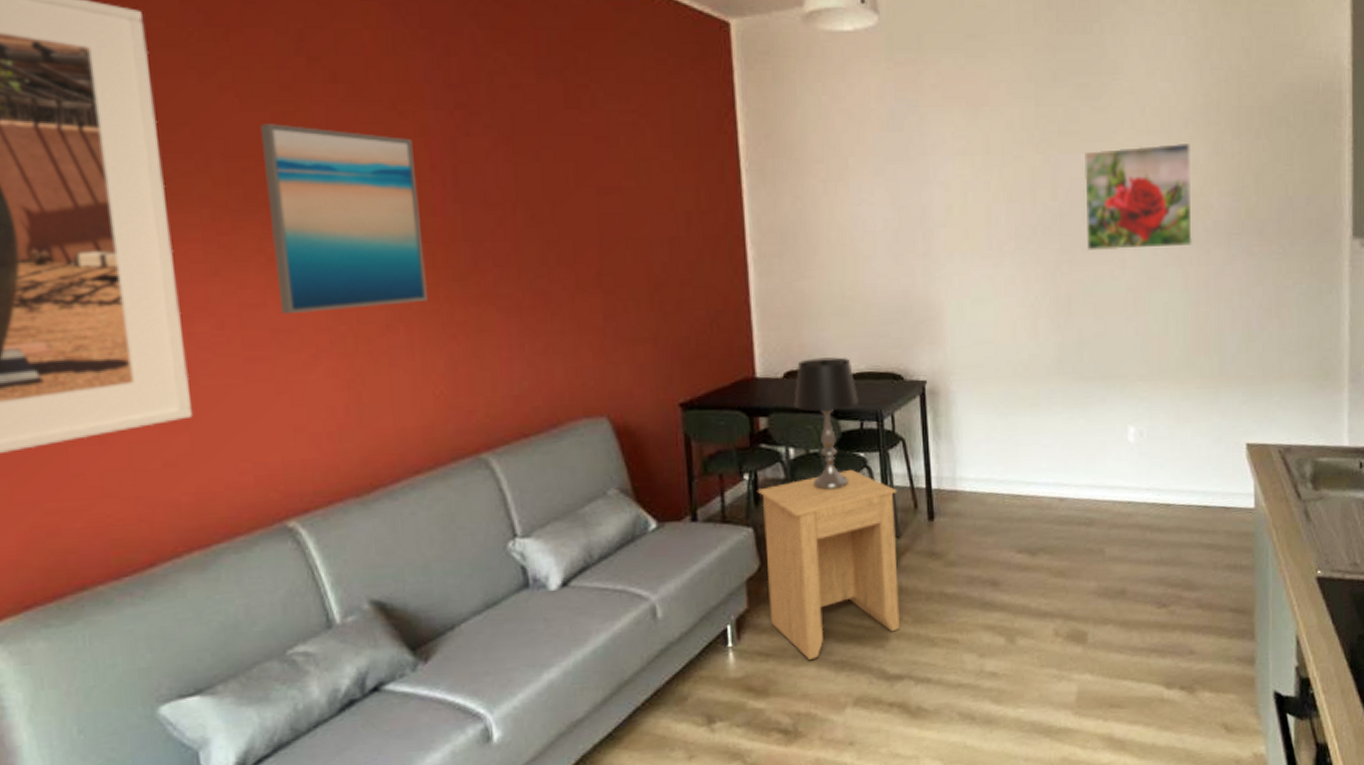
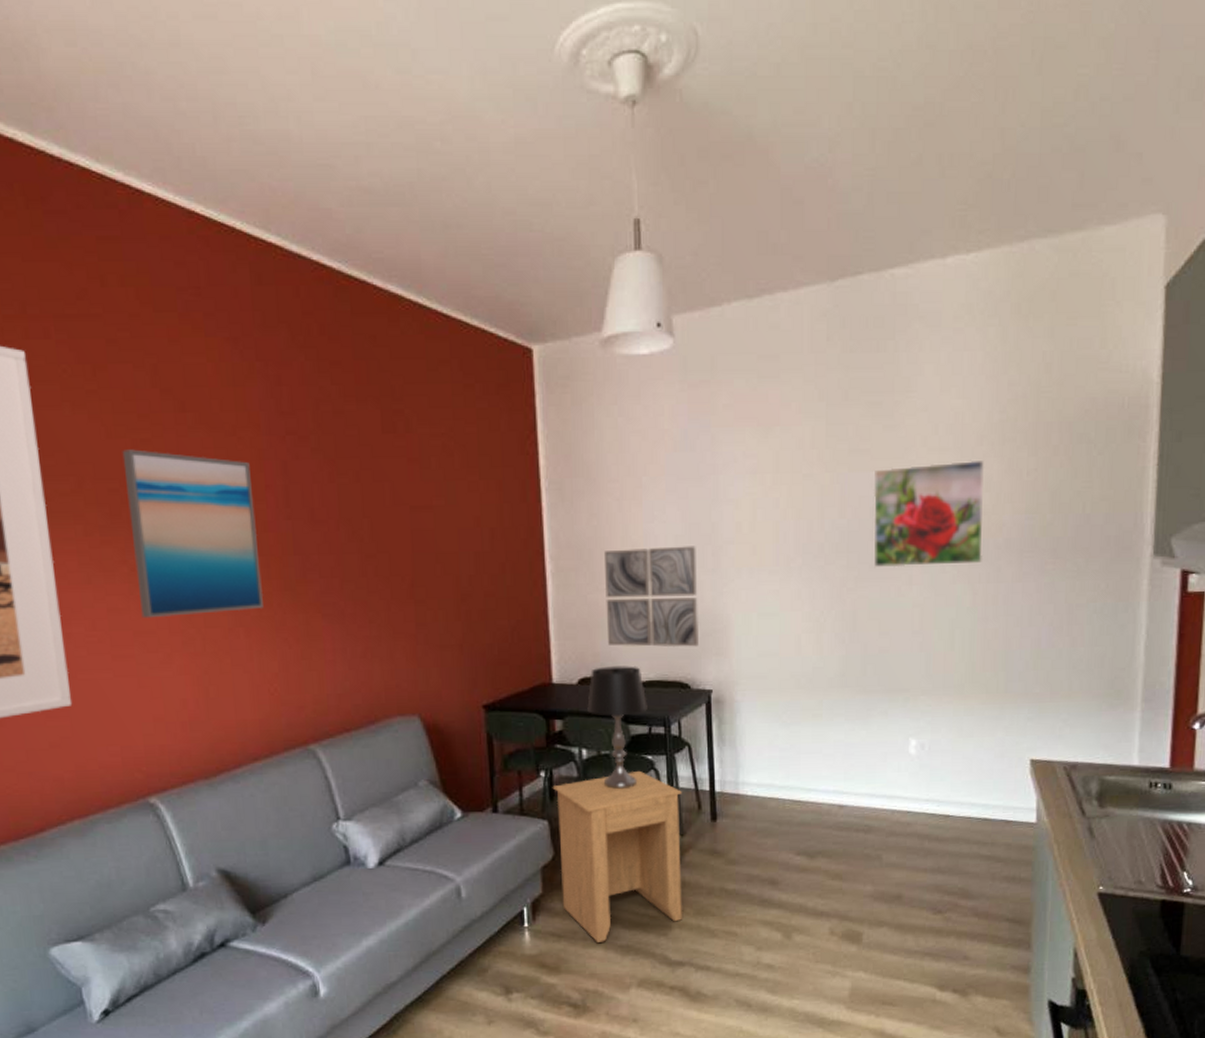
wall art: none [809,229,912,337] -> present [603,546,700,648]

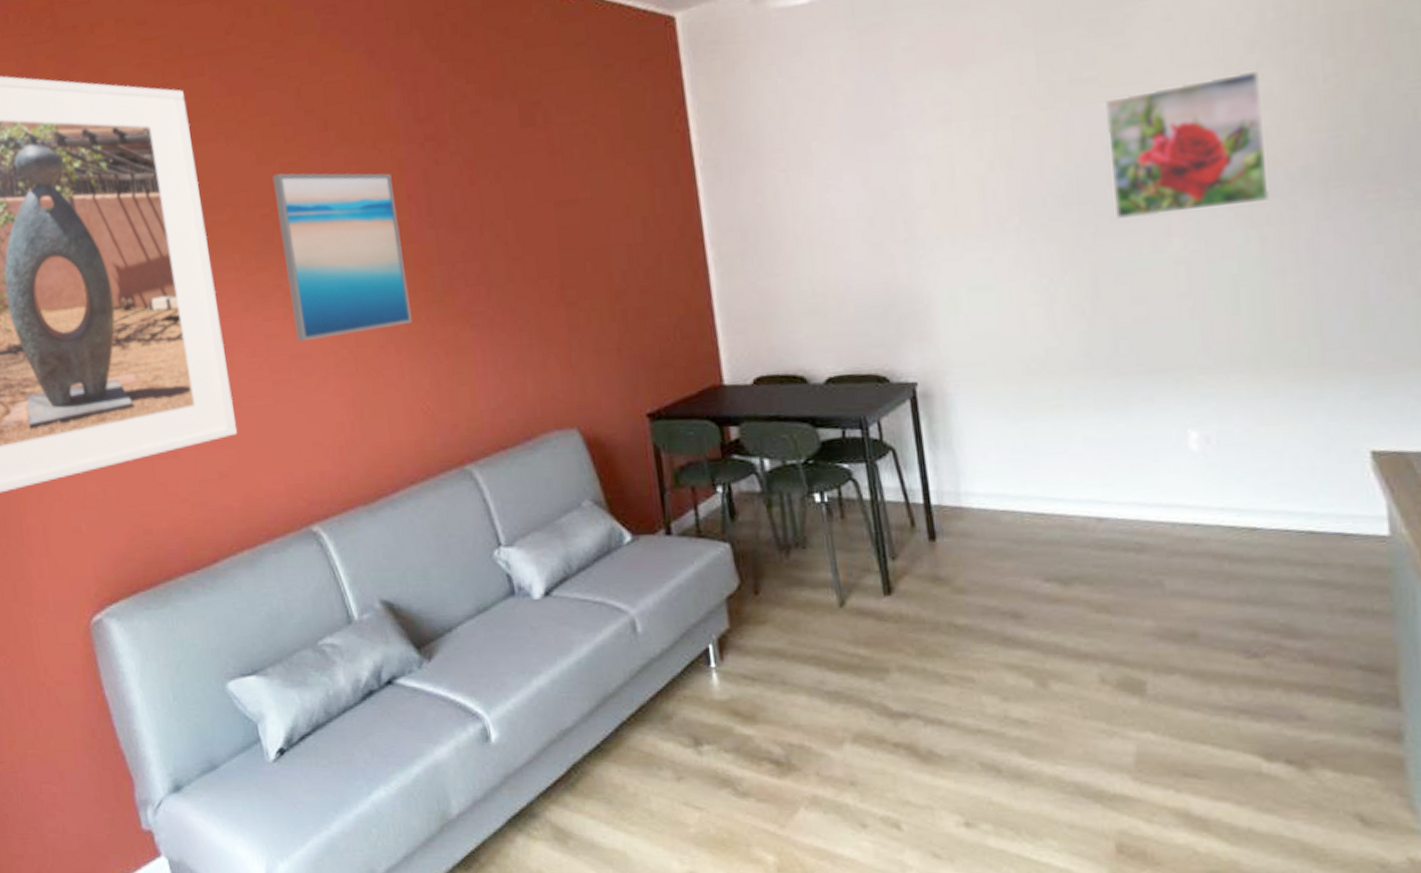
side table: present [552,770,683,944] -> none [731,481,903,689]
table lamp: present [587,666,647,790] -> none [766,359,839,506]
wall art: present [603,546,700,648] -> none [772,214,895,338]

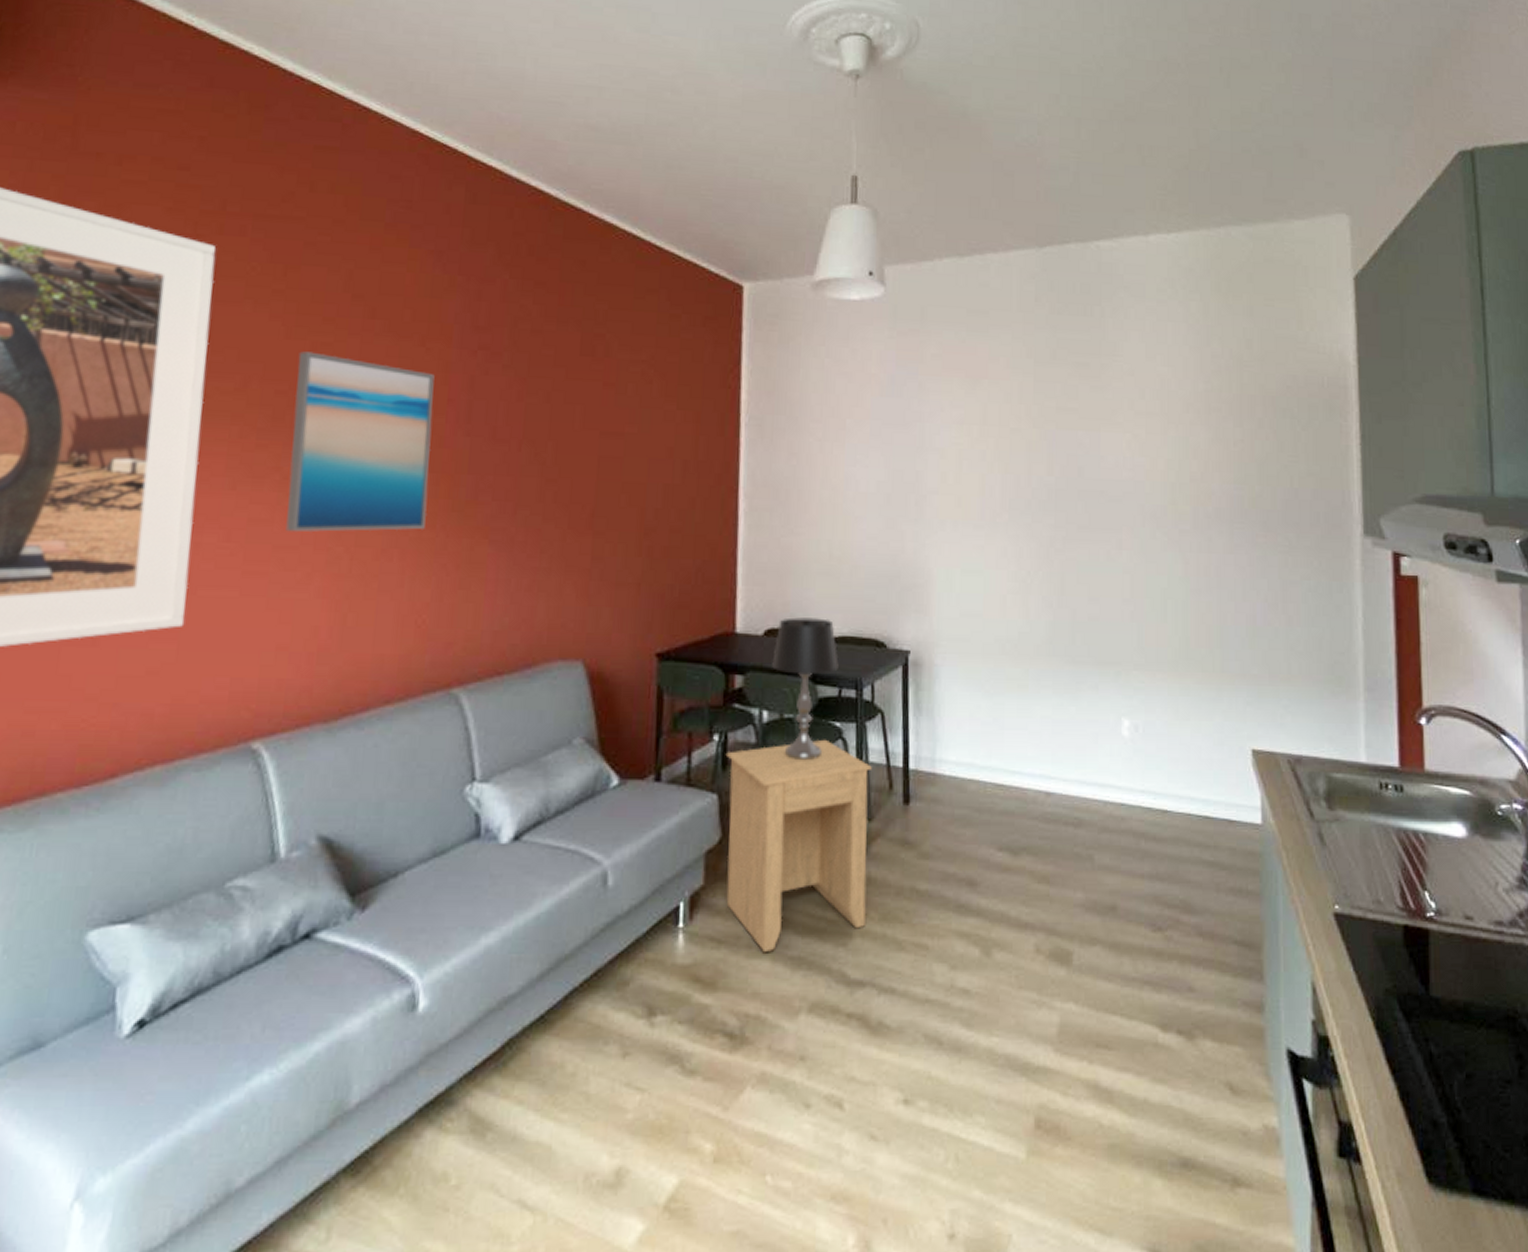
side table: none [731,481,903,689] -> present [725,739,872,953]
table lamp: none [766,359,839,506] -> present [772,617,839,761]
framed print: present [1106,70,1271,220] -> none [1081,427,1194,532]

